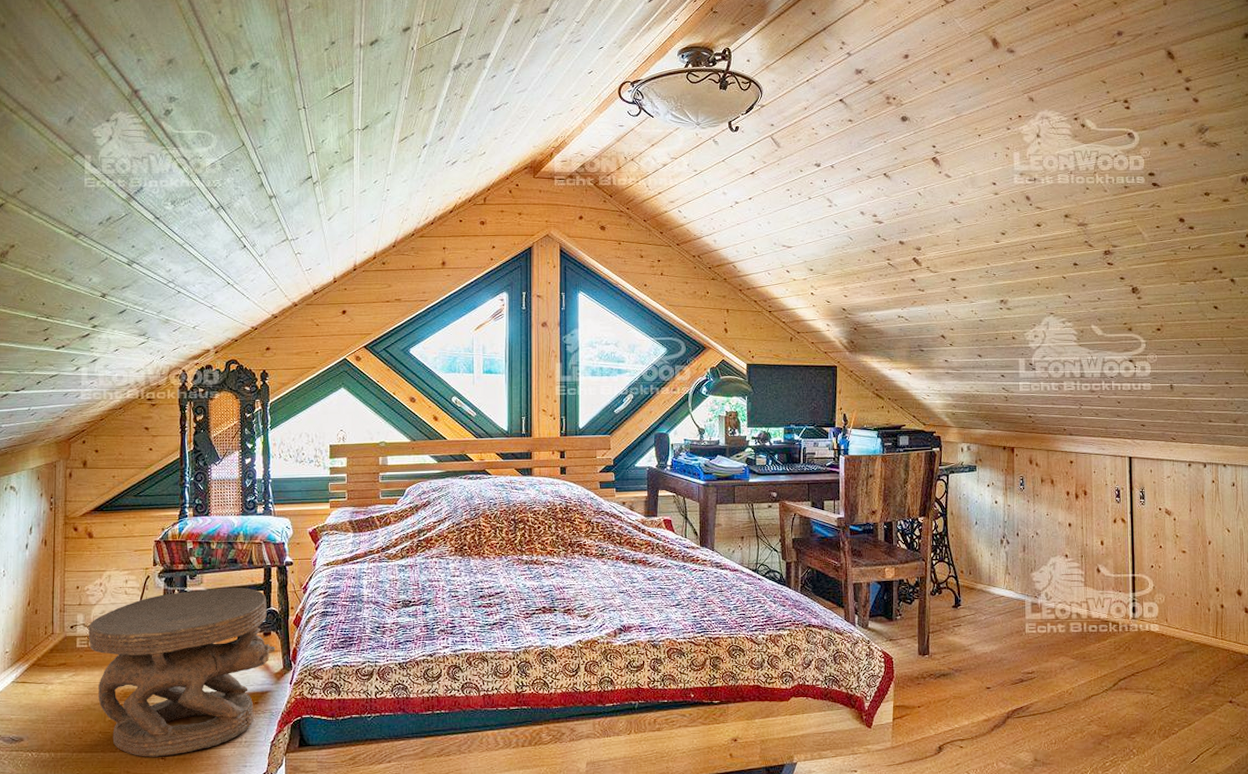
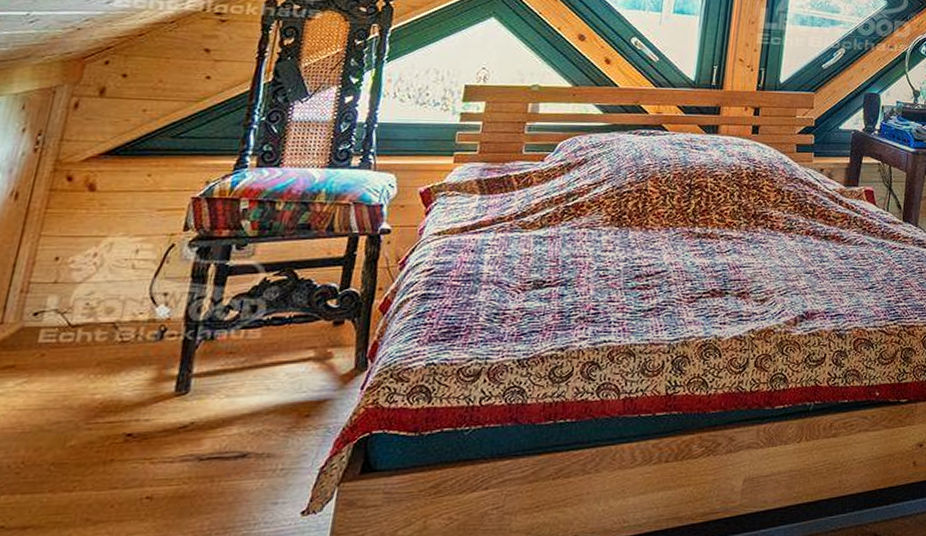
carved stool: present [88,587,276,757] -> none [58,262,348,497]

